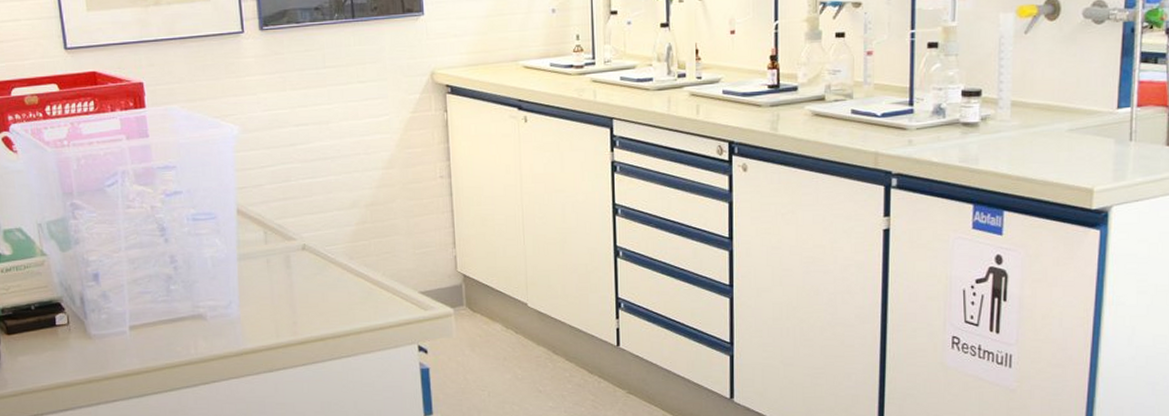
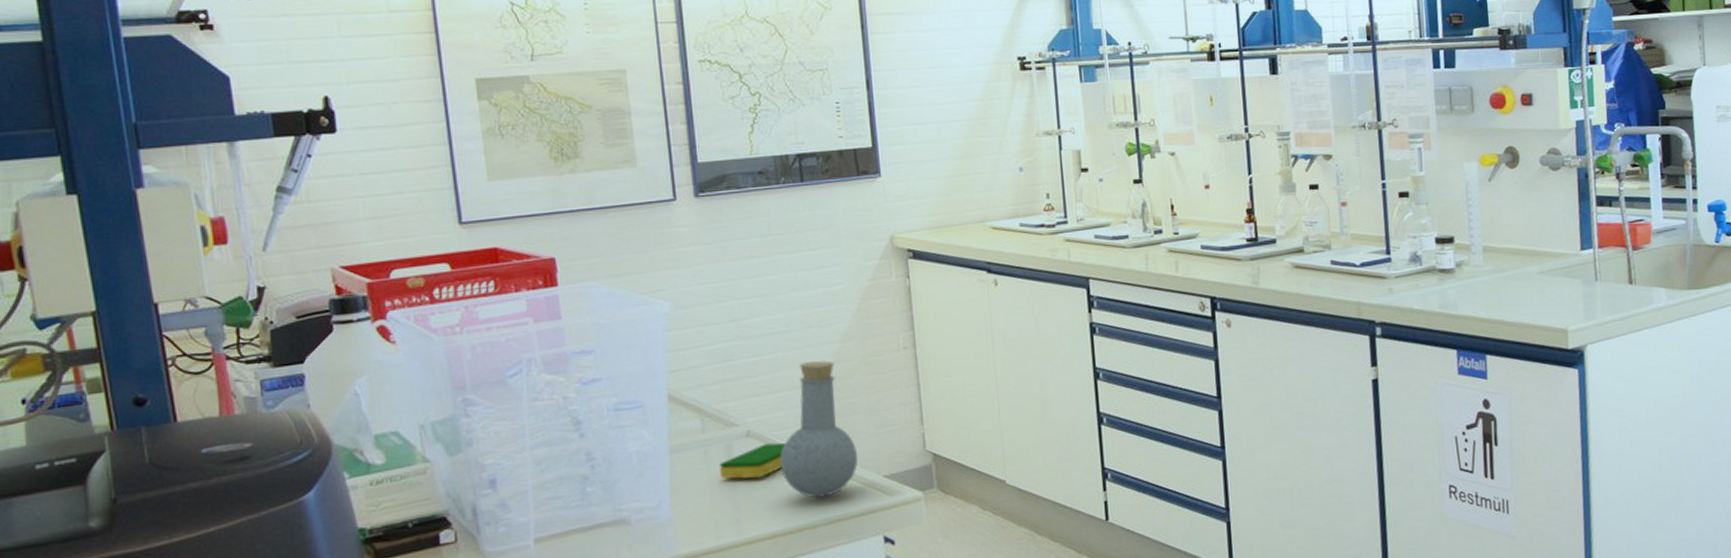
dish sponge: none [280,256,336,287] -> present [720,442,786,479]
flask: none [330,185,398,308] -> present [780,360,859,498]

